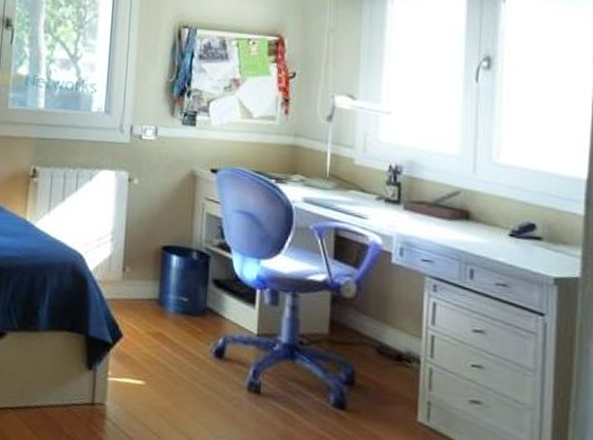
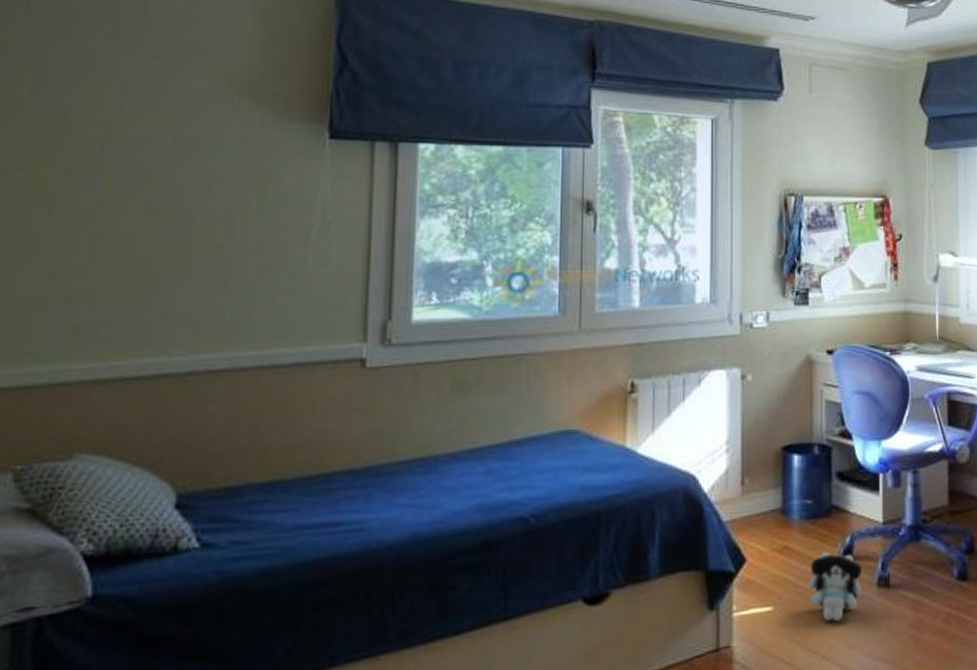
plush toy: none [179,346,237,411] -> present [808,551,868,622]

